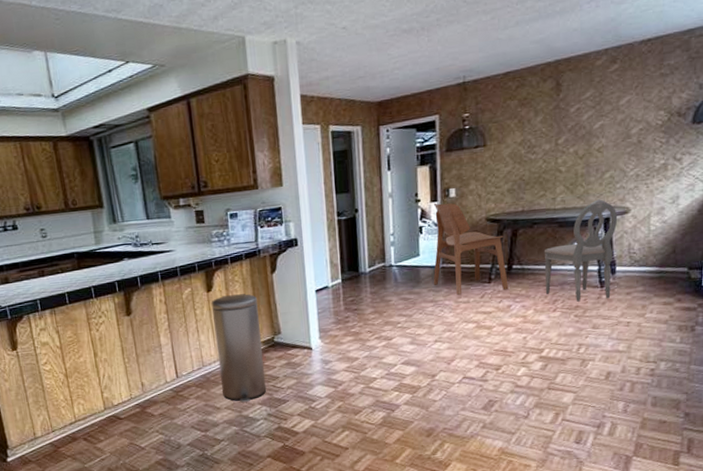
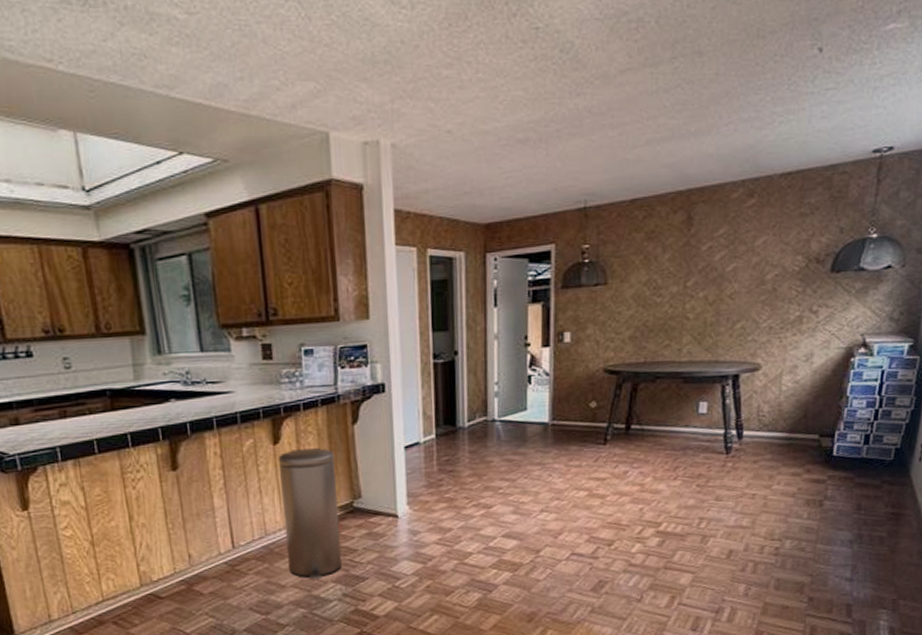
dining chair: present [433,203,508,296] -> none [541,348,626,459]
dining chair: present [543,199,618,302] -> none [666,353,748,470]

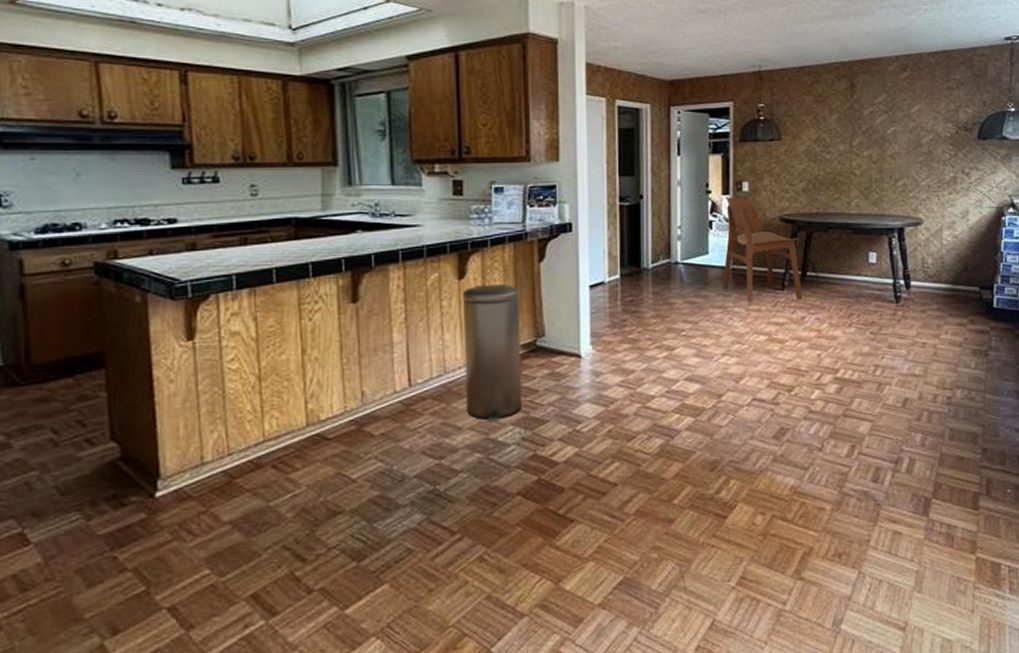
dining chair: none [541,348,626,459] -> present [722,196,802,303]

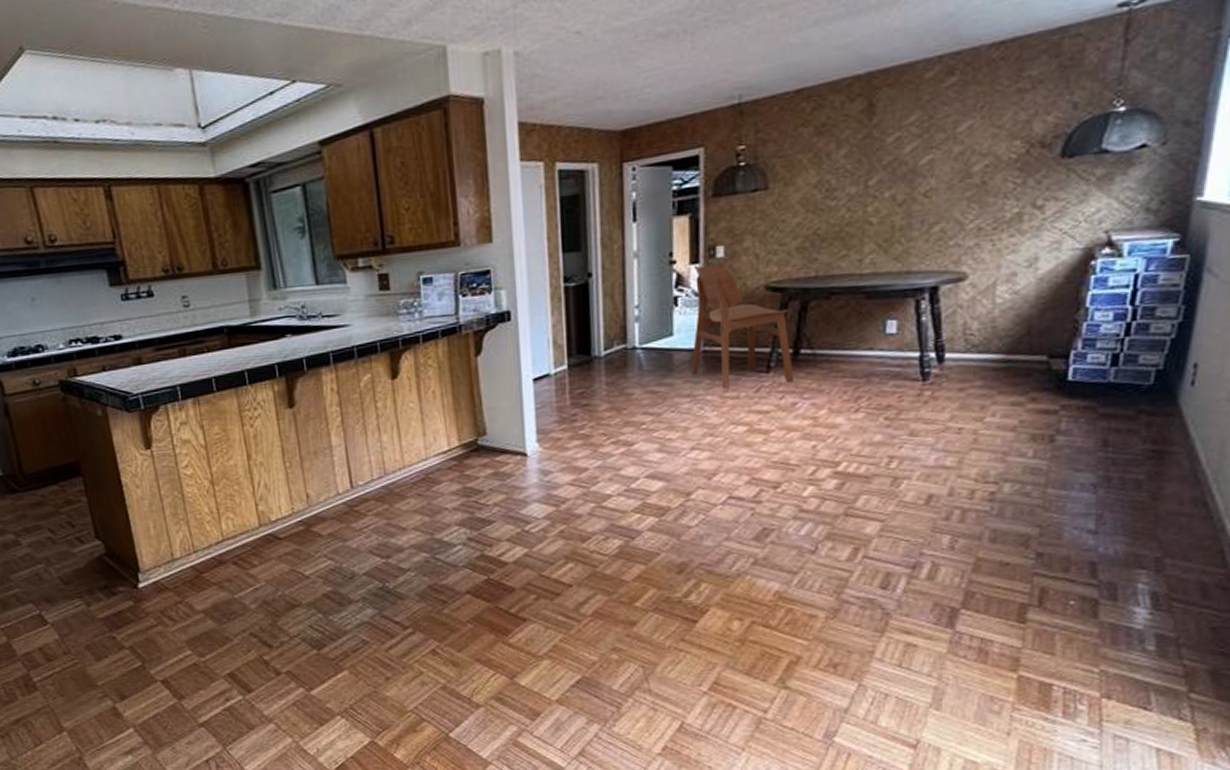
pedal bin: present [462,284,523,422] -> none [396,382,467,523]

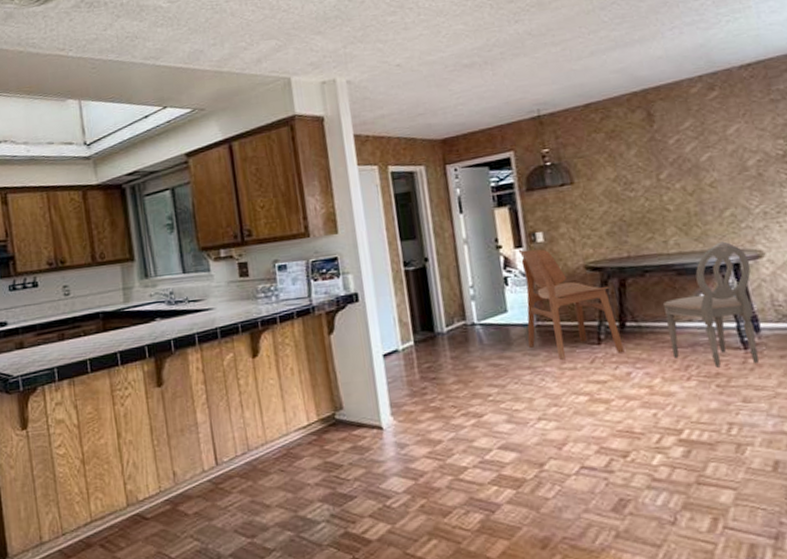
dining chair: none [844,261,950,400] -> present [662,241,760,368]

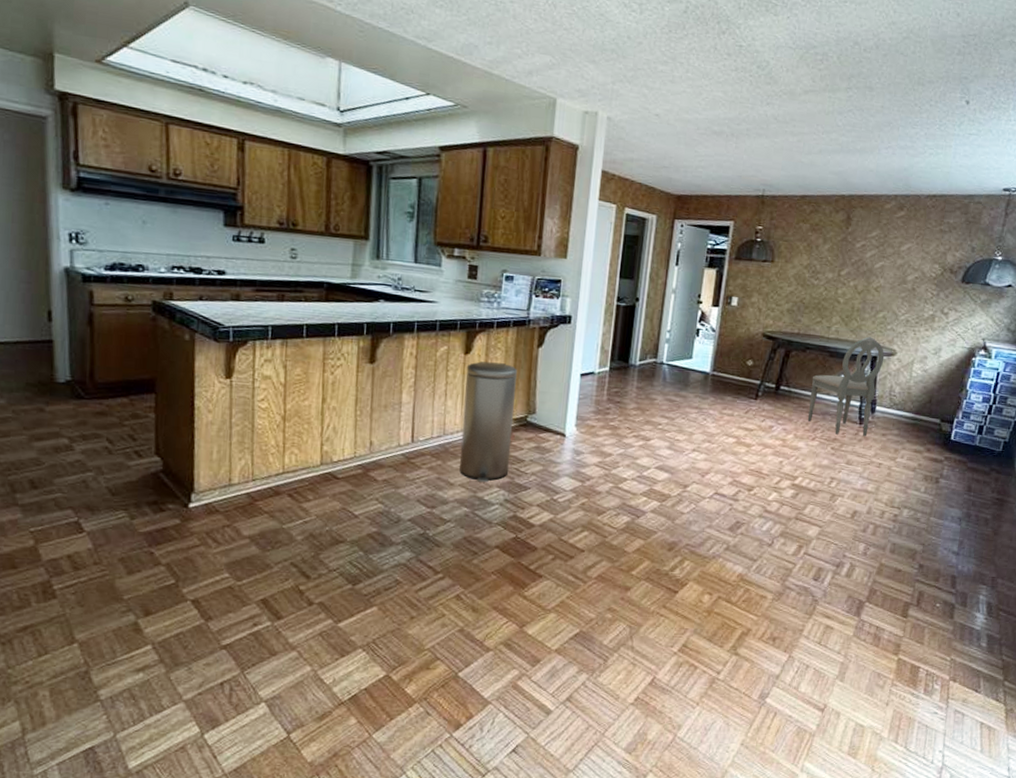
pedal bin: none [257,359,328,499] -> present [459,361,517,483]
dining chair: present [518,249,625,361] -> none [701,308,777,410]

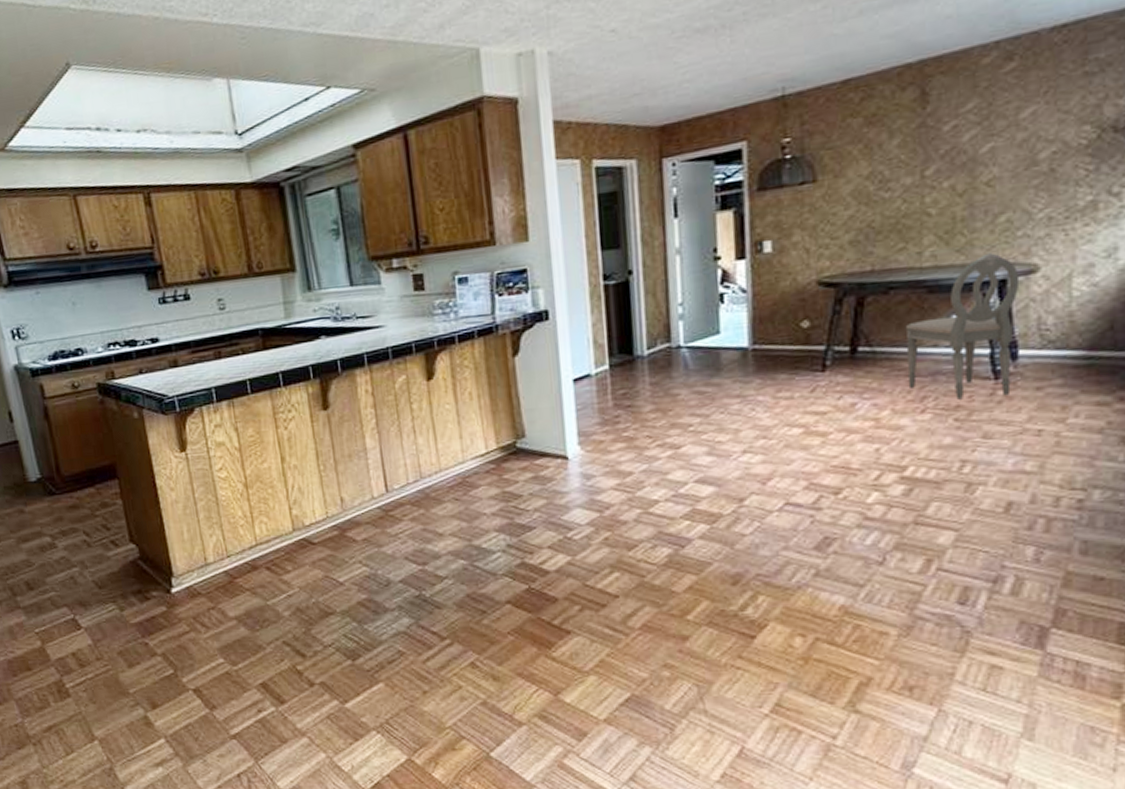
pedal bin: present [459,361,517,483] -> none [432,383,506,528]

